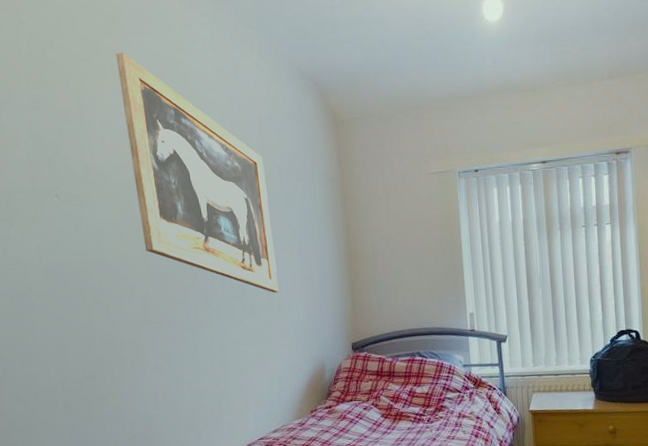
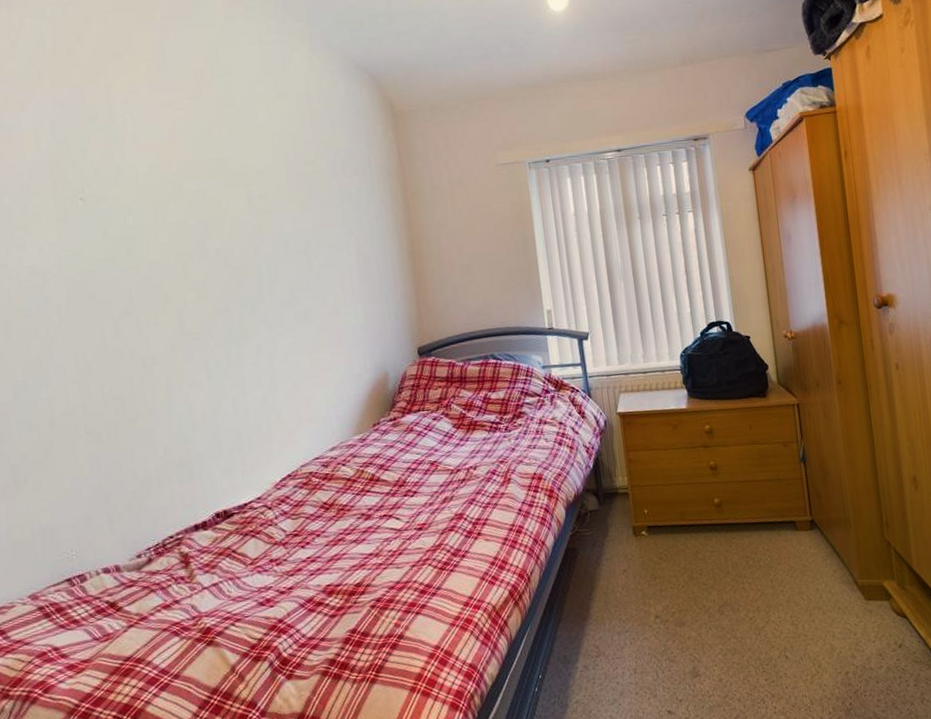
wall art: present [116,52,279,293] -> none [151,47,335,297]

